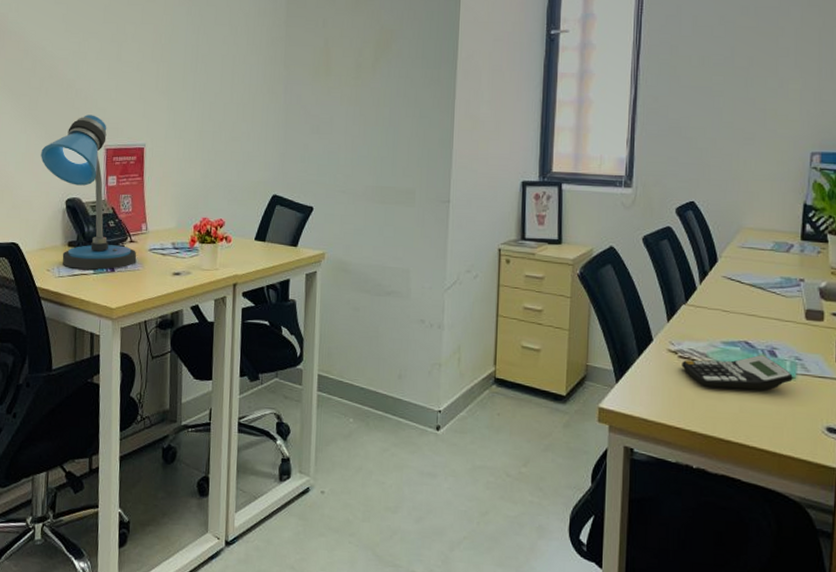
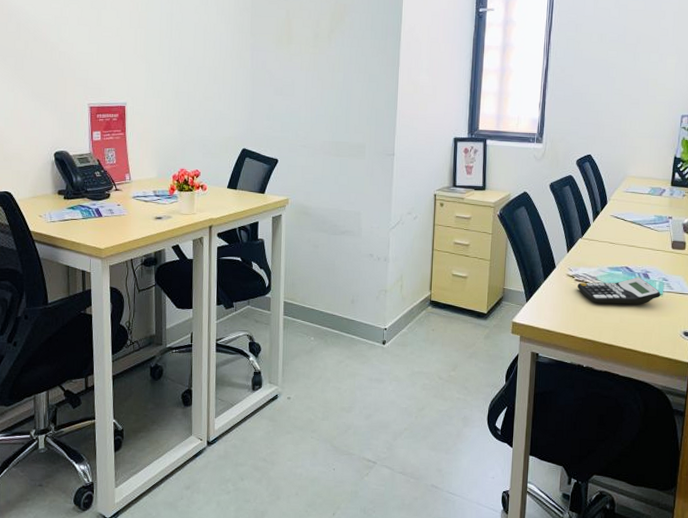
desk lamp: present [41,115,137,270] -> none [29,75,122,216]

